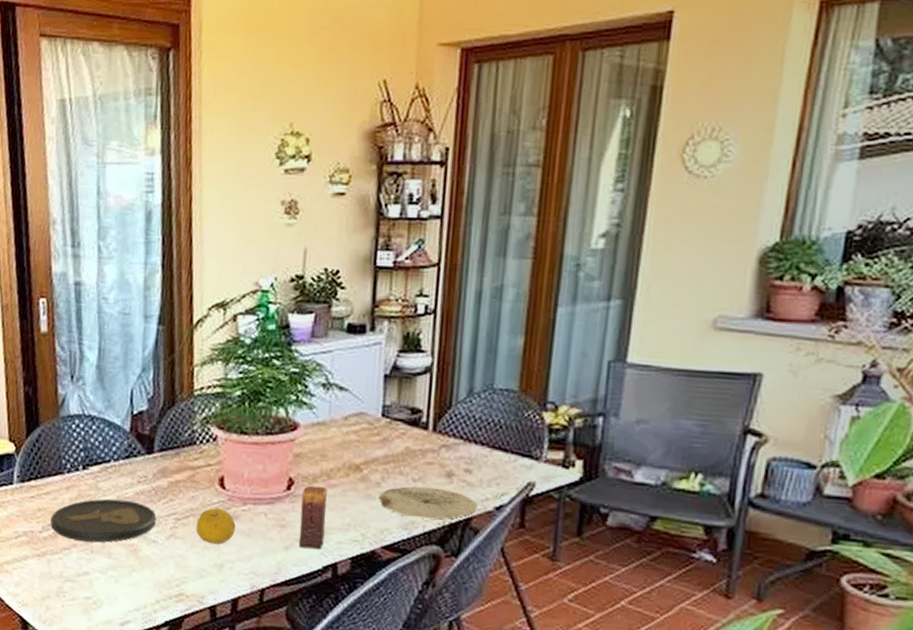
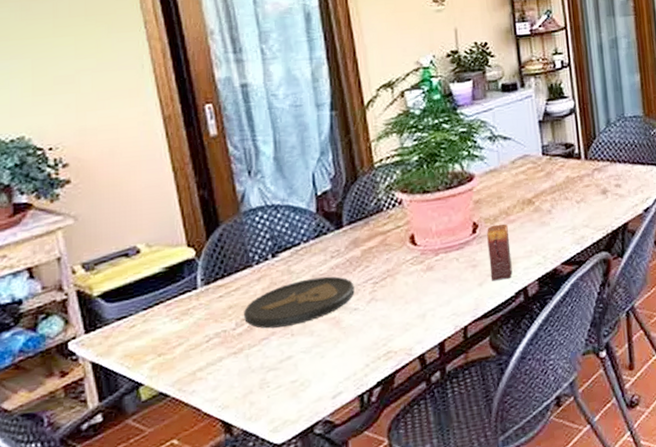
fruit: present [196,508,236,544] -> none [394,263,432,298]
plate: present [378,486,478,519] -> none [551,204,631,233]

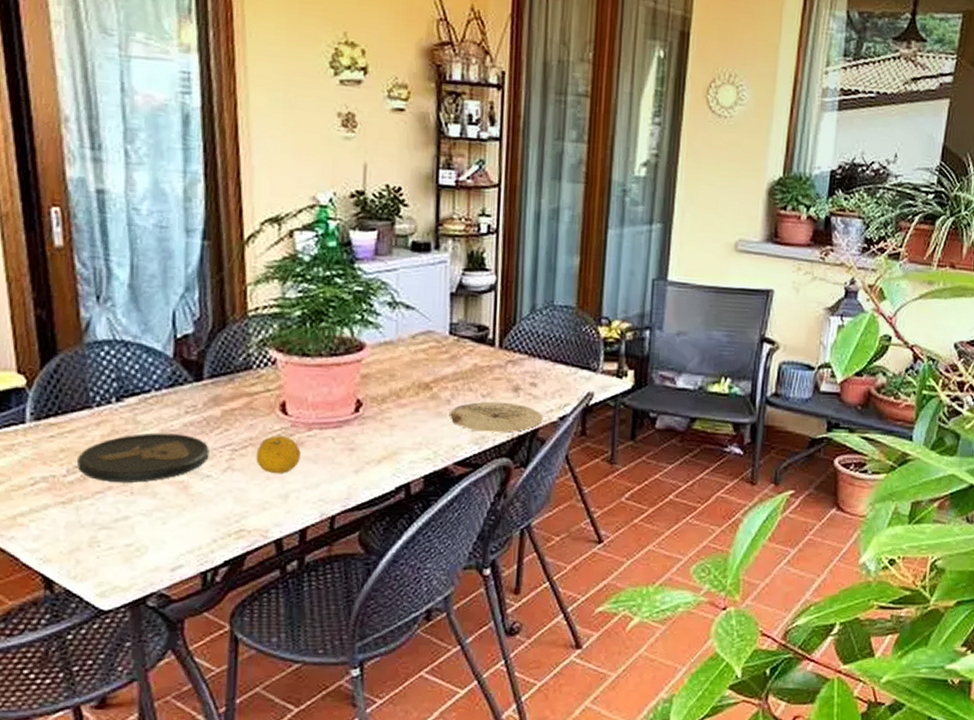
fruit: none [394,263,432,298] -> present [256,436,301,473]
candle: present [487,223,513,281] -> none [369,406,398,471]
plate: none [551,204,631,233] -> present [449,401,543,433]

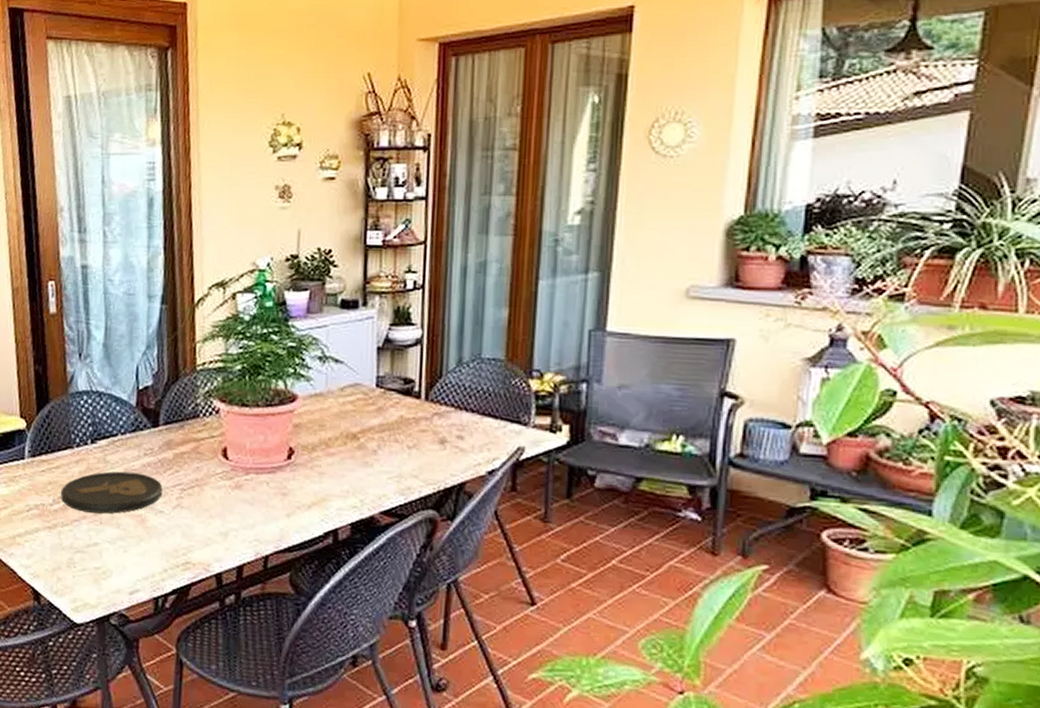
fruit: present [256,436,301,473] -> none [201,478,239,513]
plate: present [449,401,543,433] -> none [375,453,471,485]

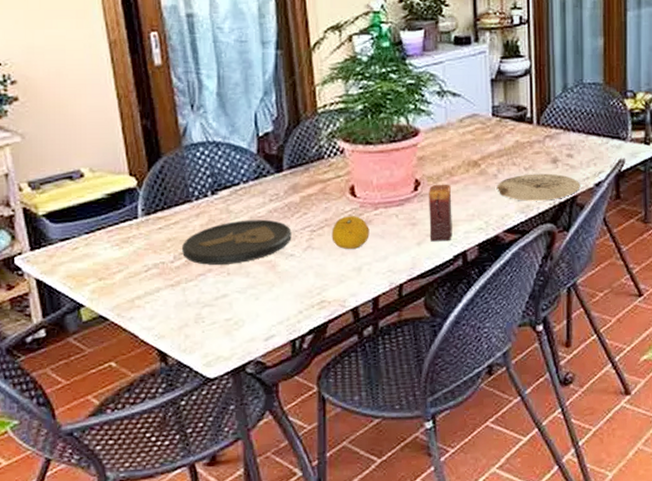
fruit: none [201,478,239,513] -> present [331,216,370,249]
candle: none [300,454,327,517] -> present [429,184,452,242]
plate: none [375,453,471,485] -> present [496,173,581,201]

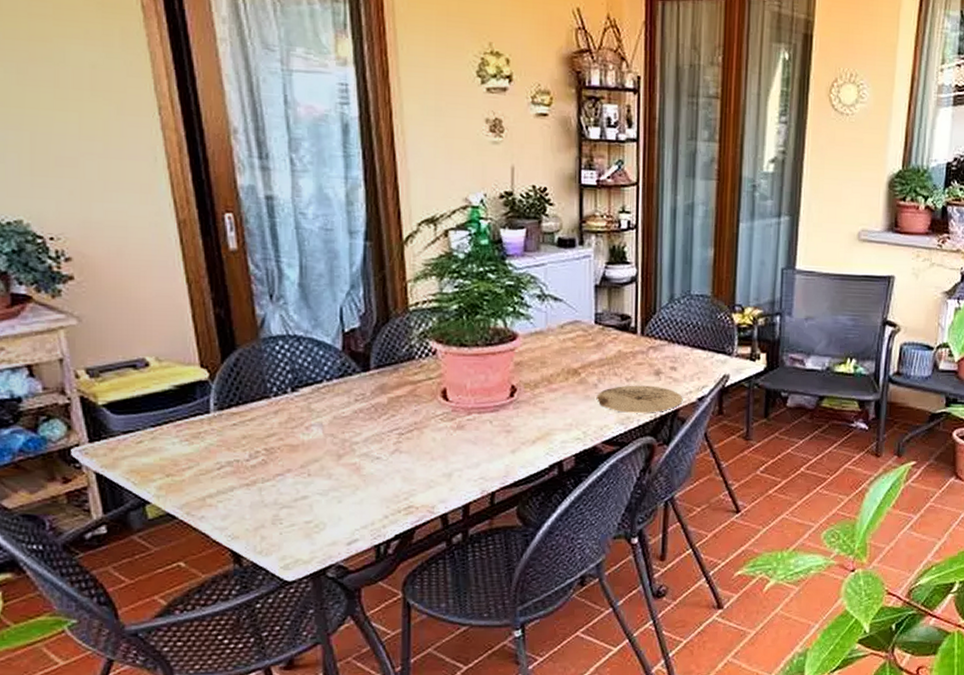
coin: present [182,219,292,265] -> none [259,419,378,465]
fruit: present [331,216,370,249] -> none [421,420,462,454]
candle: present [429,184,452,242] -> none [524,391,550,450]

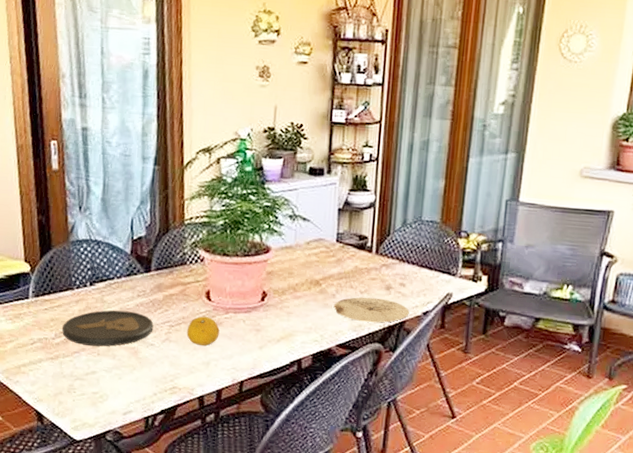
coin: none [259,419,378,465] -> present [62,310,154,347]
fruit: none [421,420,462,454] -> present [186,316,220,346]

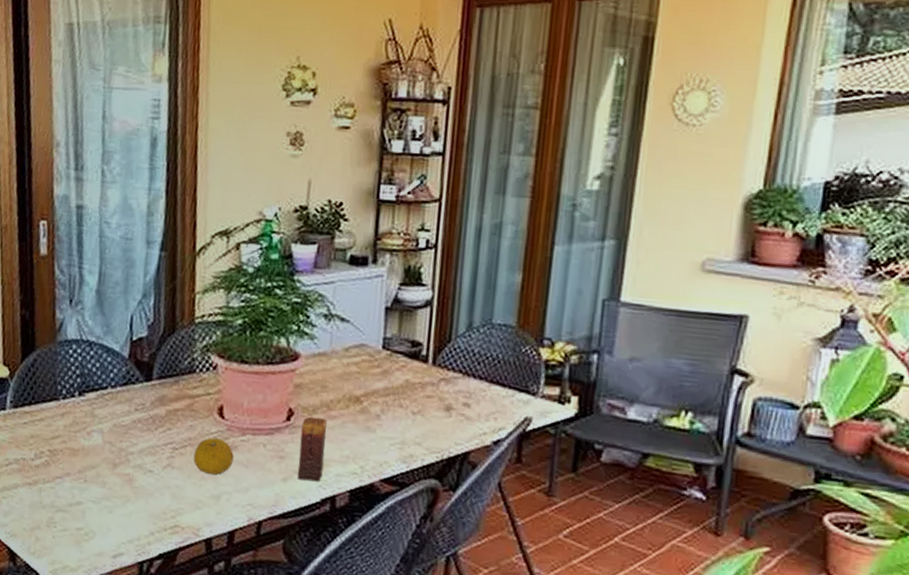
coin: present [62,310,154,347] -> none [43,426,153,472]
candle: none [270,297,294,349] -> present [297,416,328,482]
plate: present [333,297,410,323] -> none [377,419,476,453]

